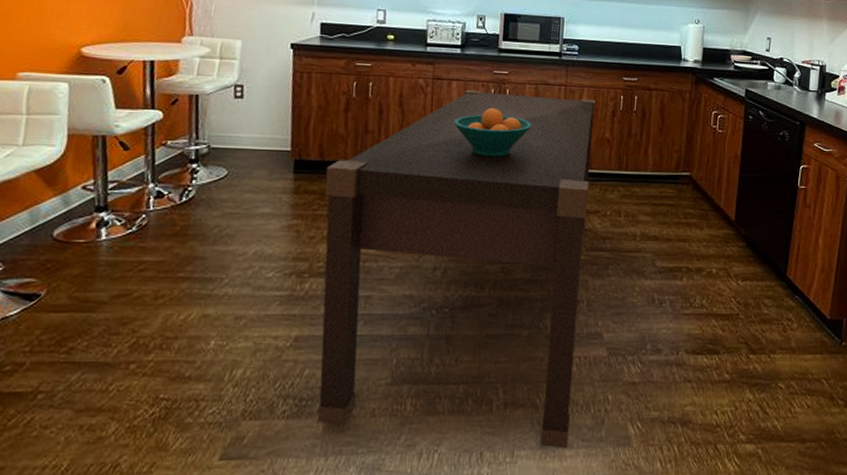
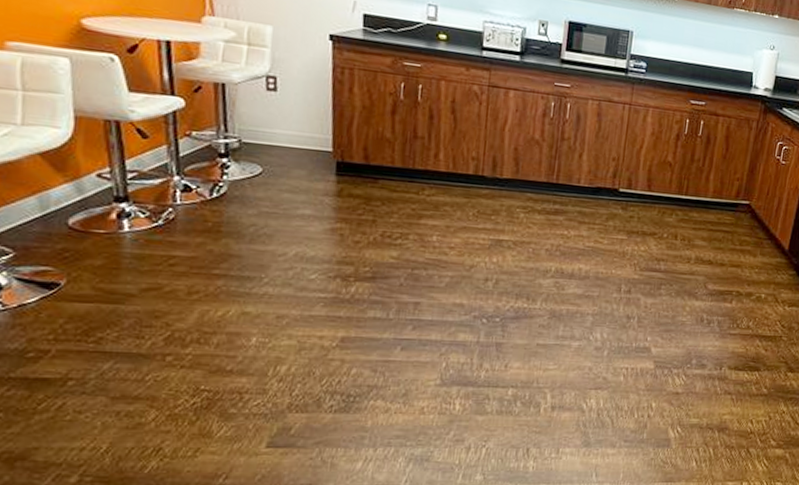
dining table: present [316,90,595,449] -> none [365,100,660,447]
fruit bowl: present [454,107,532,157] -> none [510,121,593,174]

